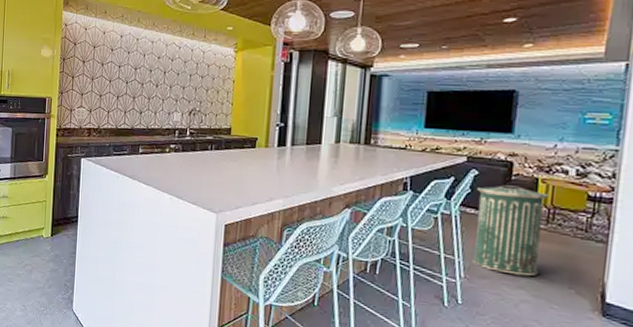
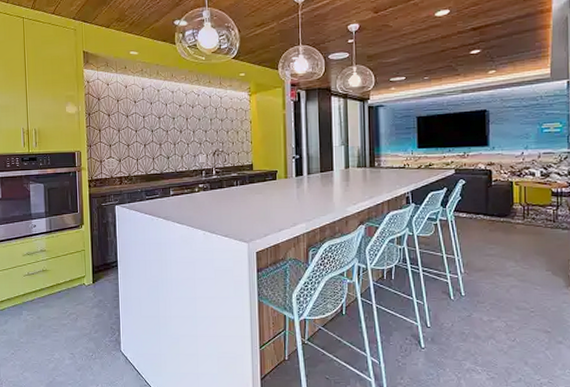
trash can: present [472,185,548,276] -> none [466,190,522,265]

